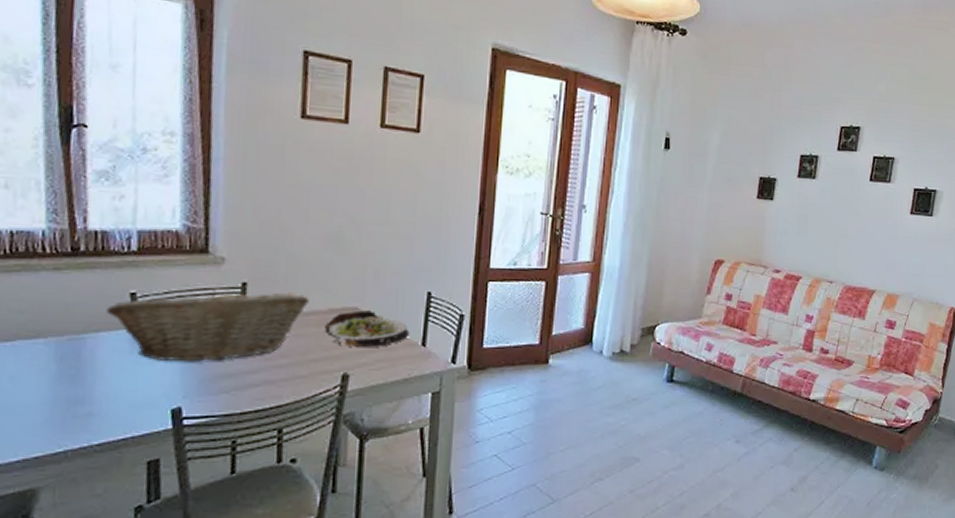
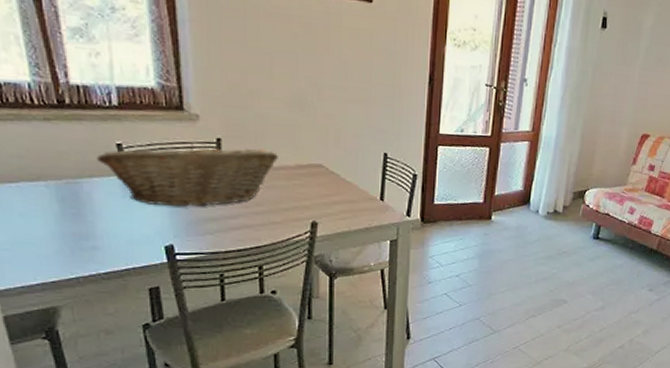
salad plate: present [324,310,410,347] -> none [294,167,369,200]

